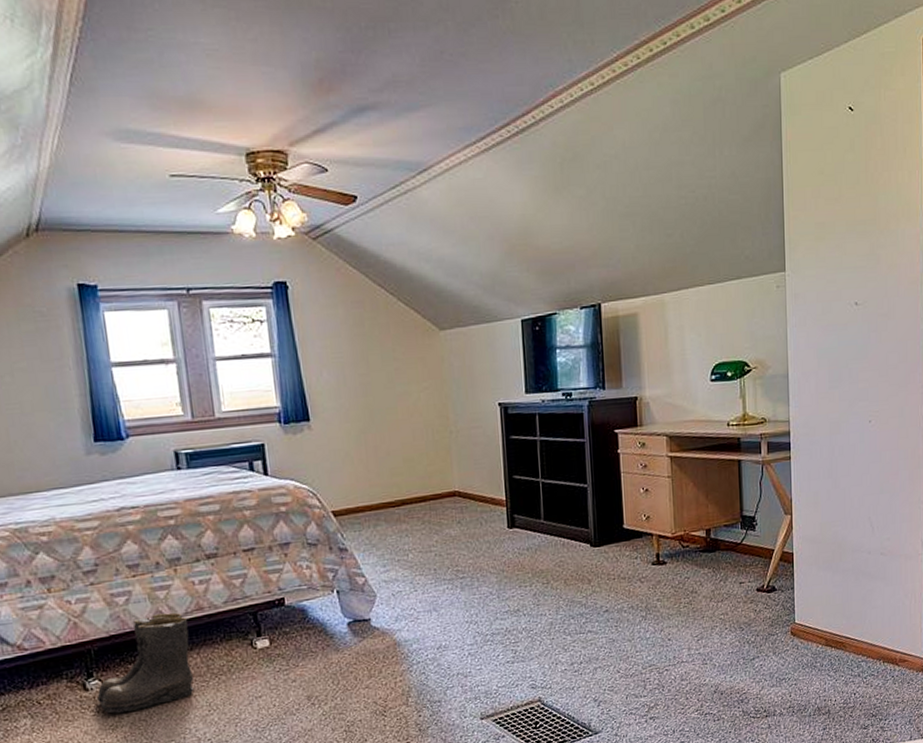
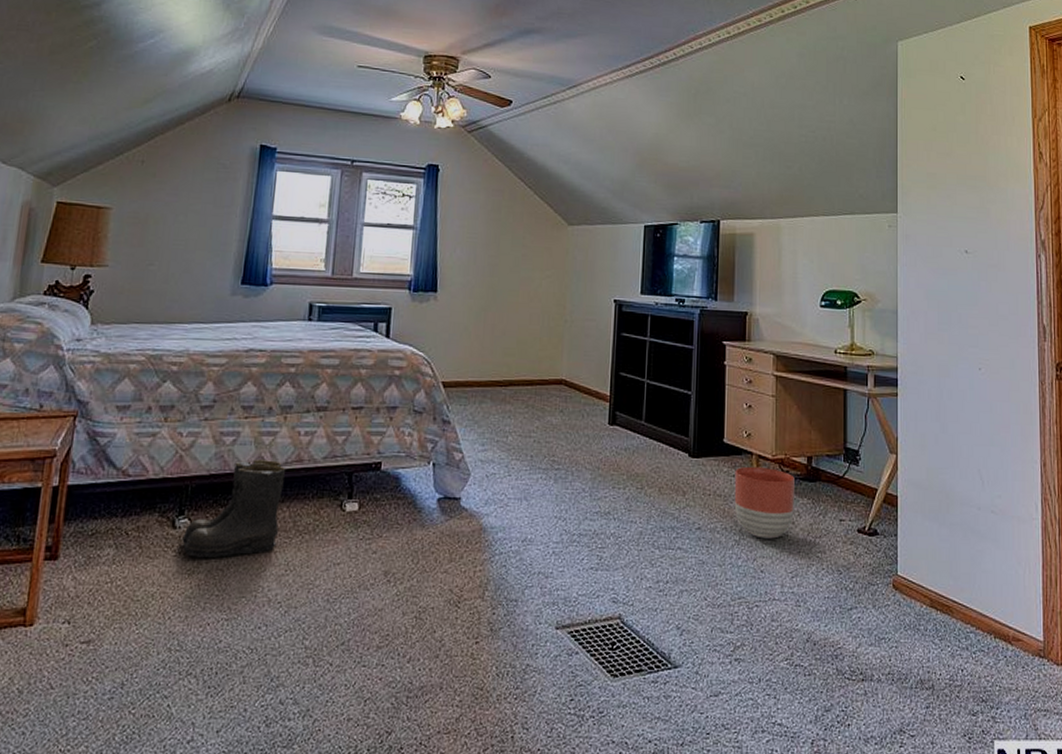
planter: none [637,545,696,611] -> present [734,466,795,539]

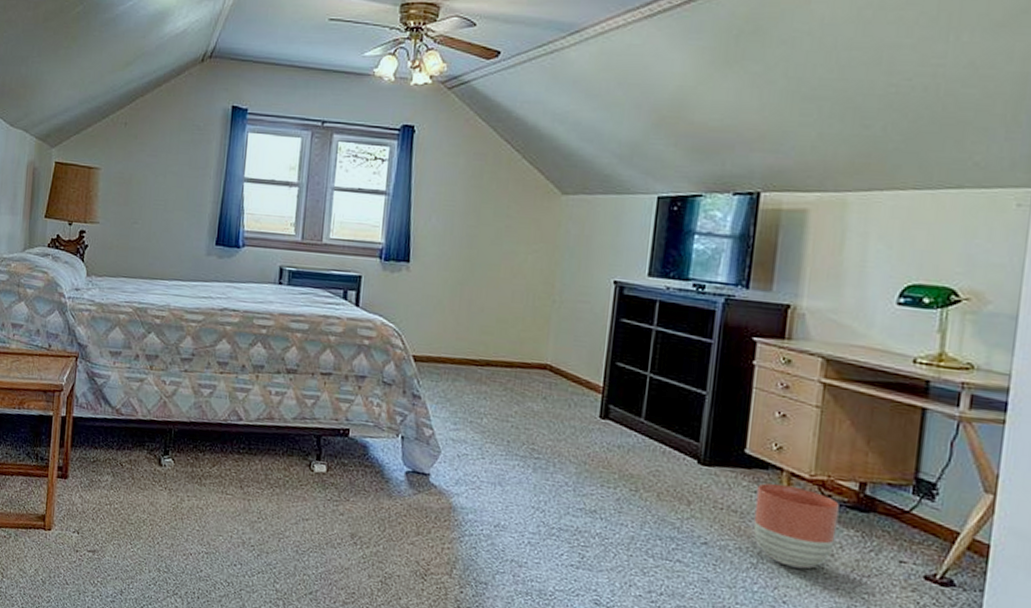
boots: present [180,459,285,559] -> none [166,412,257,499]

